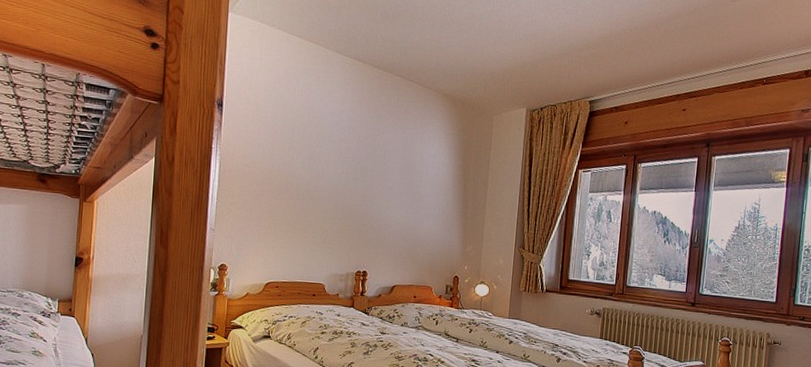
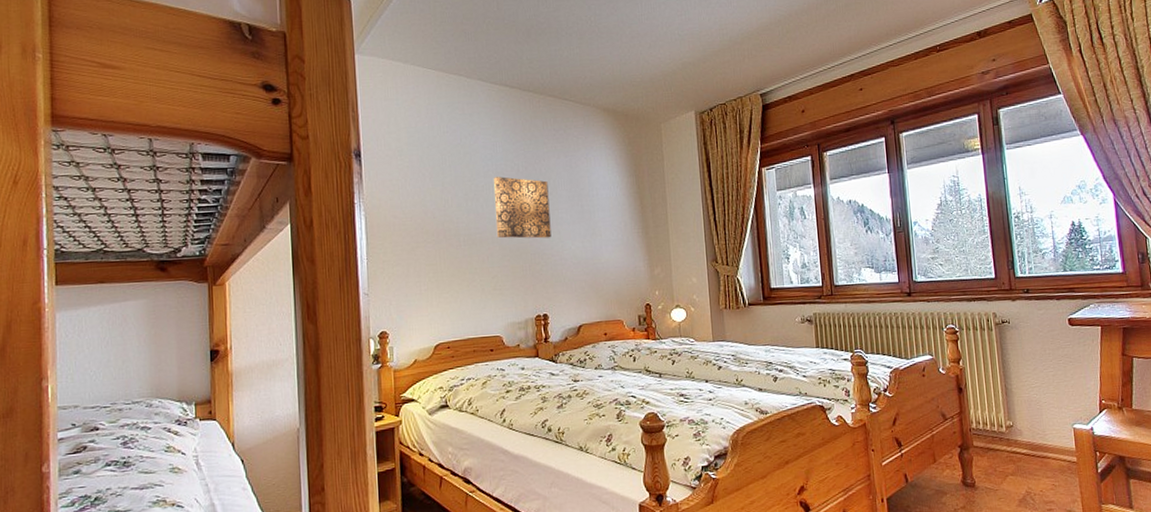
wall art: none [332,142,384,205] -> present [493,176,552,239]

